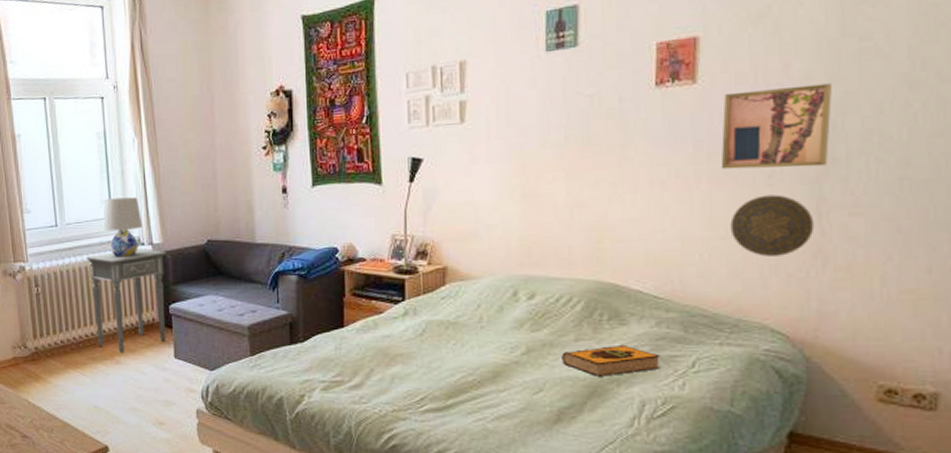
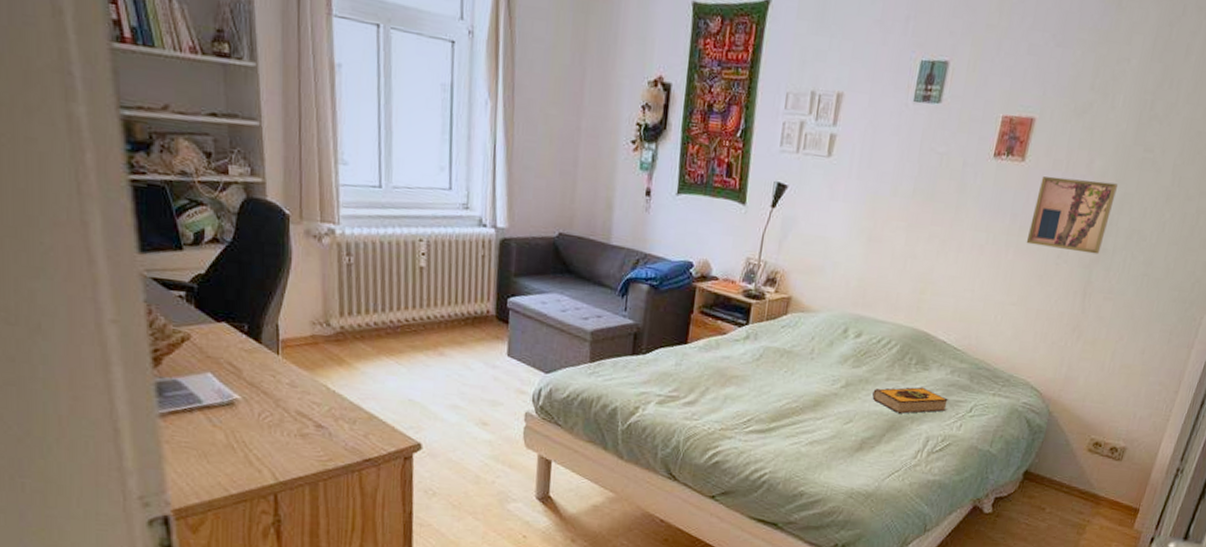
side table: present [86,249,167,354] -> none [415,229,512,345]
table lamp: present [103,196,143,258] -> none [439,165,487,238]
decorative plate: present [730,194,815,257] -> none [1021,271,1080,326]

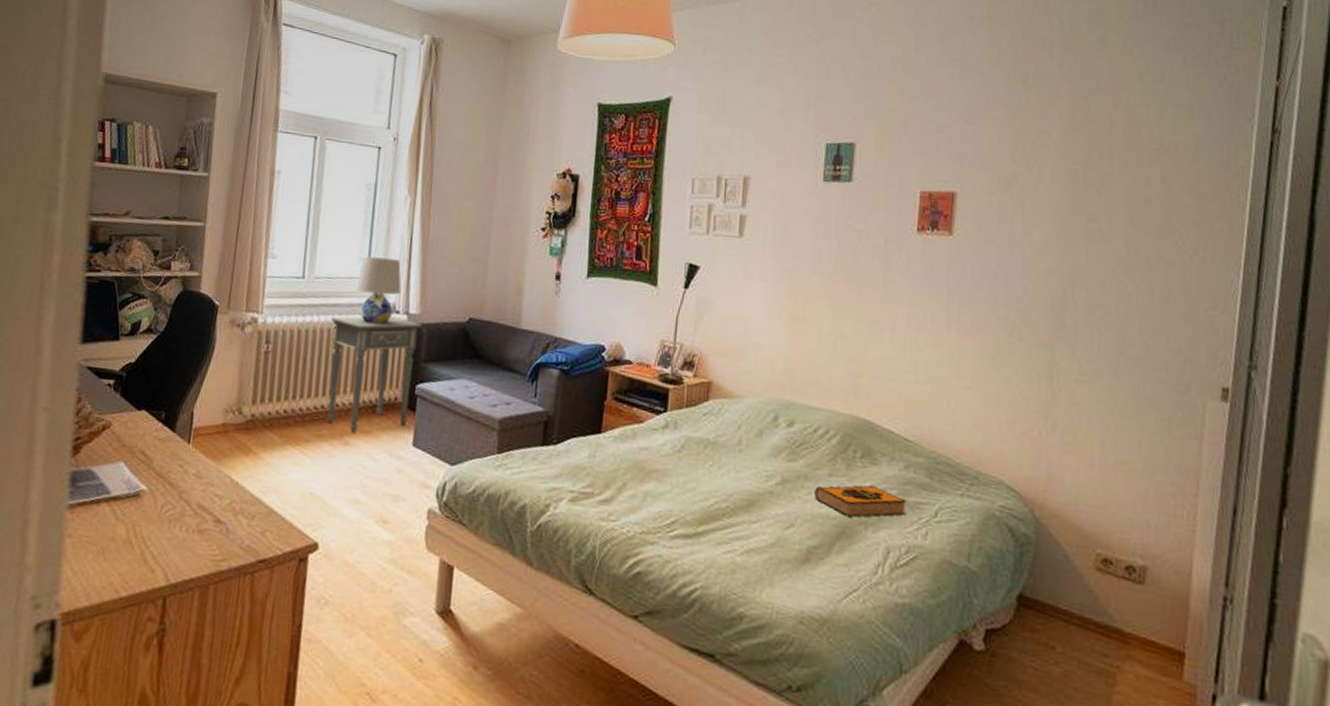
side table: none [415,229,512,345] -> present [327,316,423,434]
table lamp: none [439,165,487,238] -> present [356,256,402,325]
wall art: present [1026,176,1118,255] -> none [969,249,1064,332]

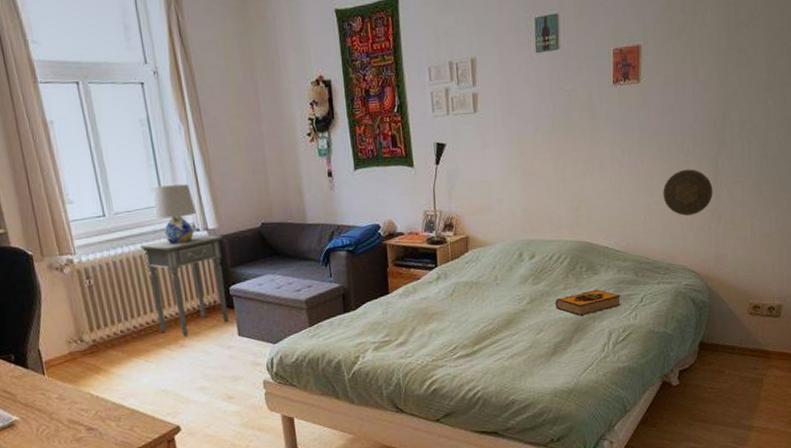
decorative plate: none [975,351,1047,413] -> present [663,169,713,216]

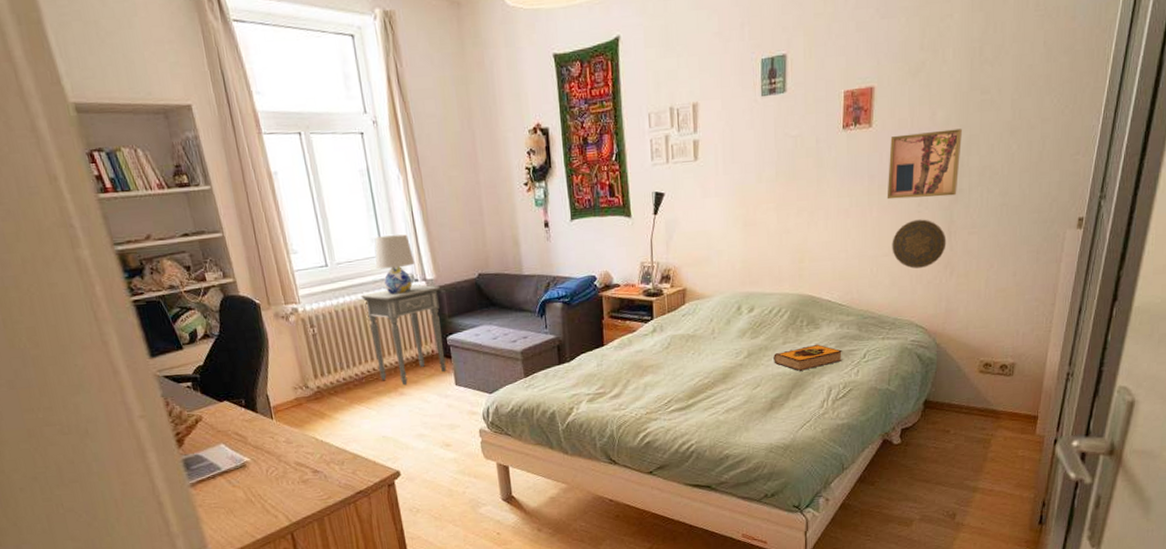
wall art: none [656,85,723,151] -> present [887,128,962,200]

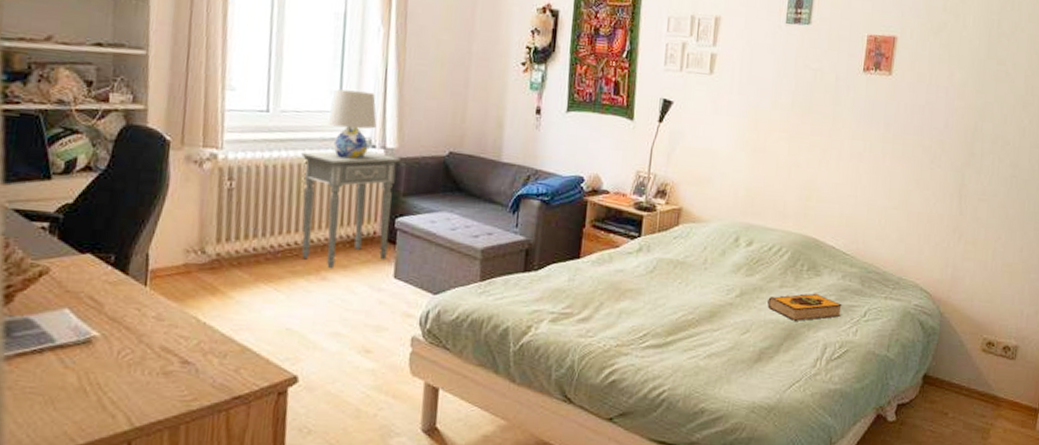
wall art: present [887,128,962,200] -> none [901,88,978,159]
decorative plate: present [892,219,947,269] -> none [902,176,957,228]

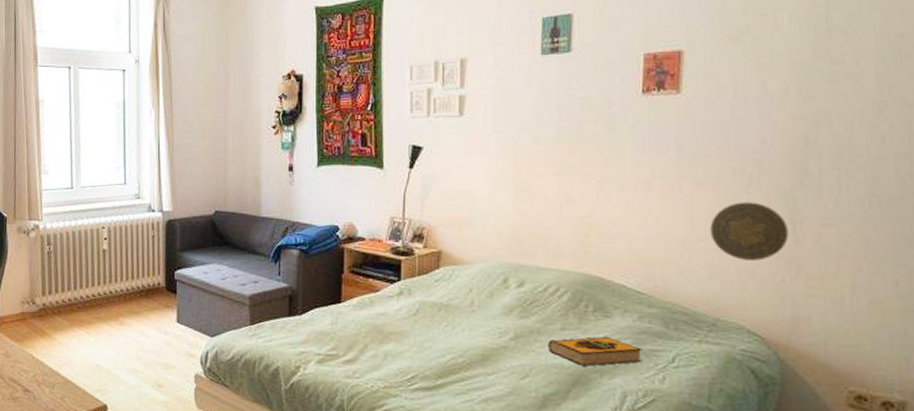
side table: present [301,151,402,269] -> none [98,215,176,315]
table lamp: present [327,89,377,159] -> none [116,164,155,222]
decorative plate: none [902,176,957,228] -> present [710,202,789,261]

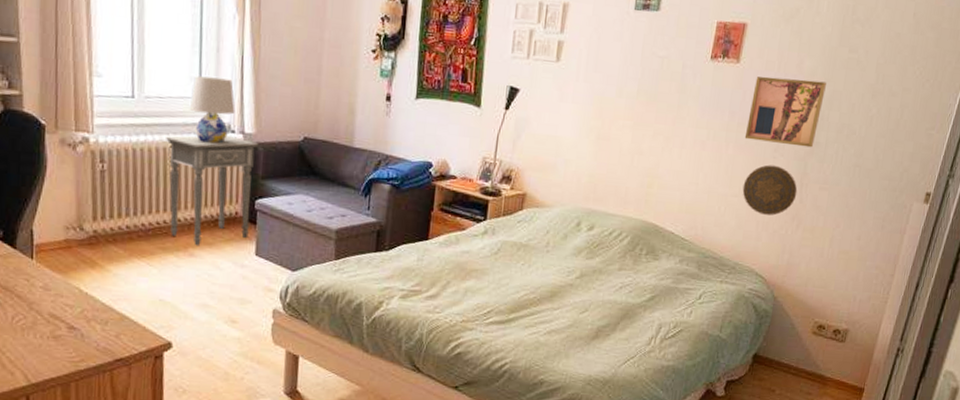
side table: none [98,215,176,315] -> present [166,135,259,246]
table lamp: none [116,164,155,222] -> present [189,75,235,144]
hardback book: present [548,336,641,366] -> none [606,276,678,302]
wall art: none [702,101,806,178] -> present [744,76,826,148]

